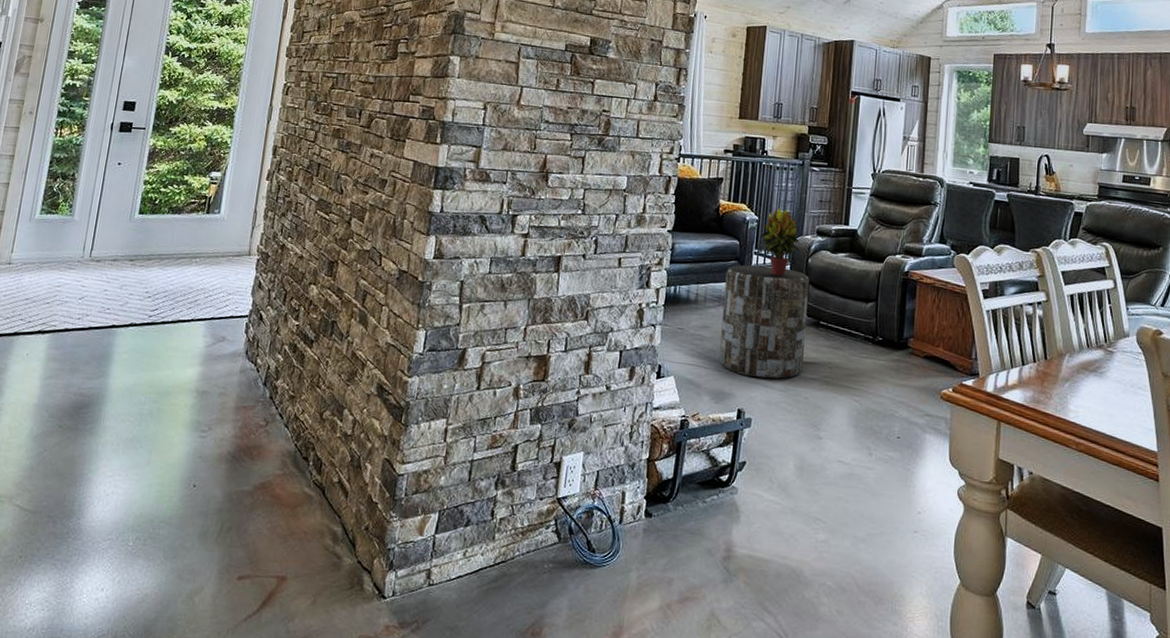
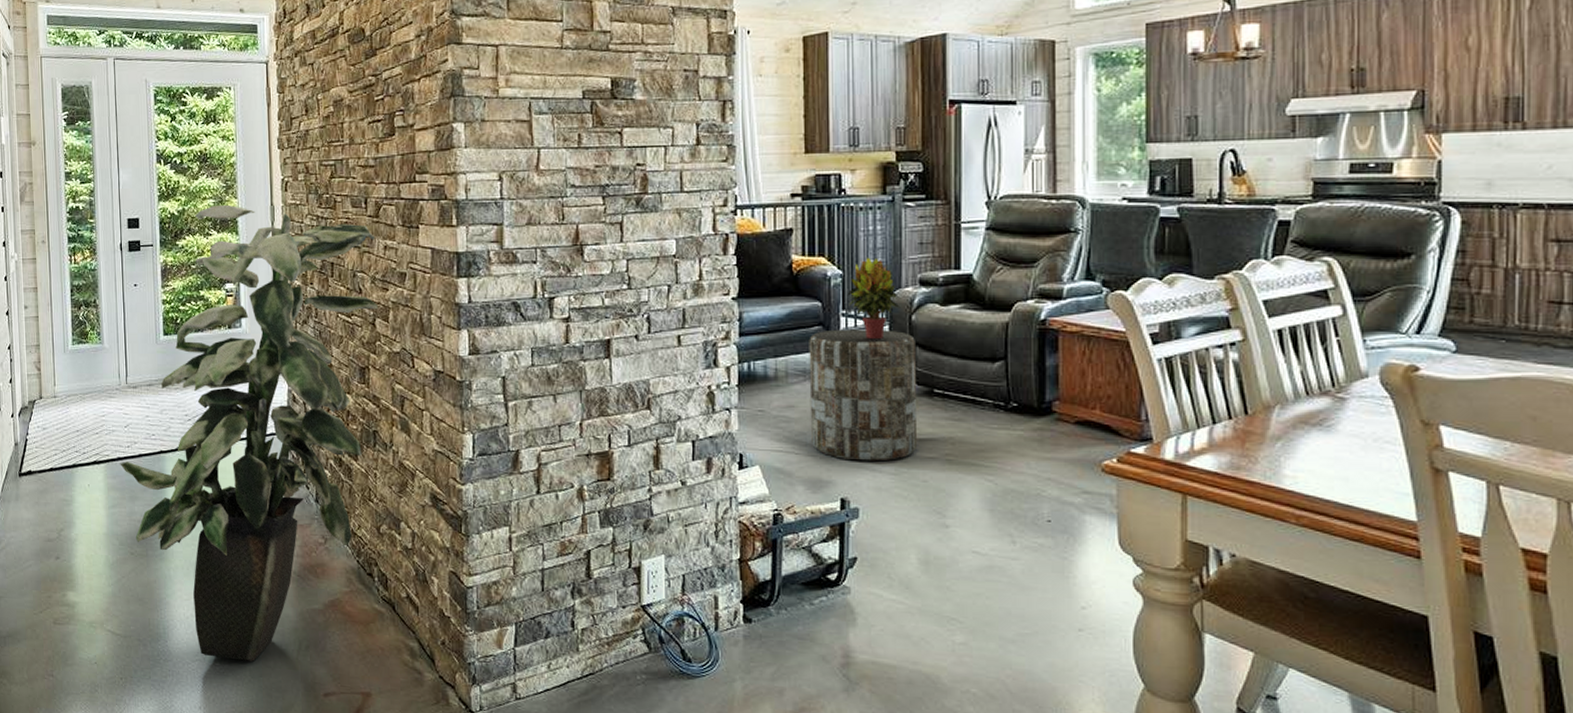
indoor plant: none [66,99,363,542] -> present [120,204,378,662]

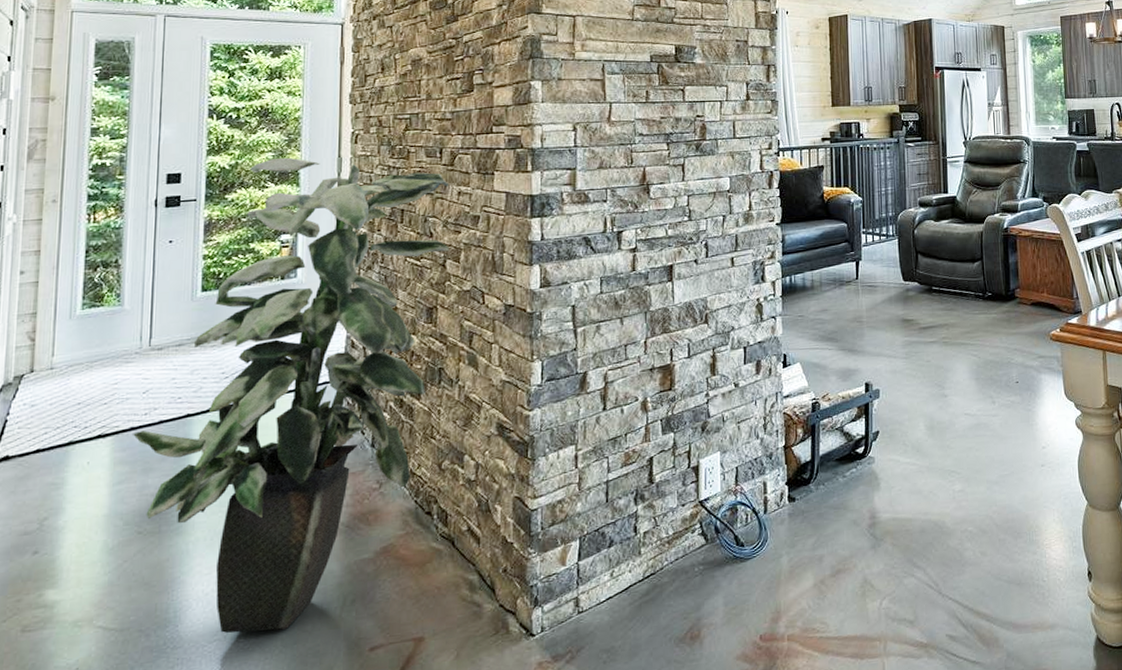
side table: present [809,329,918,461] -> none [838,242,922,350]
potted plant: present [847,257,901,340] -> none [866,186,906,251]

